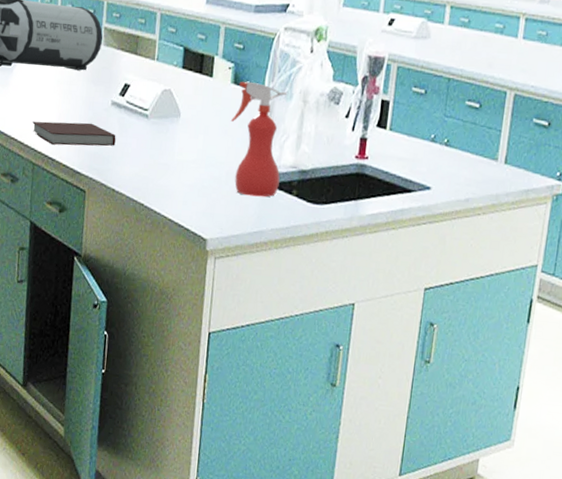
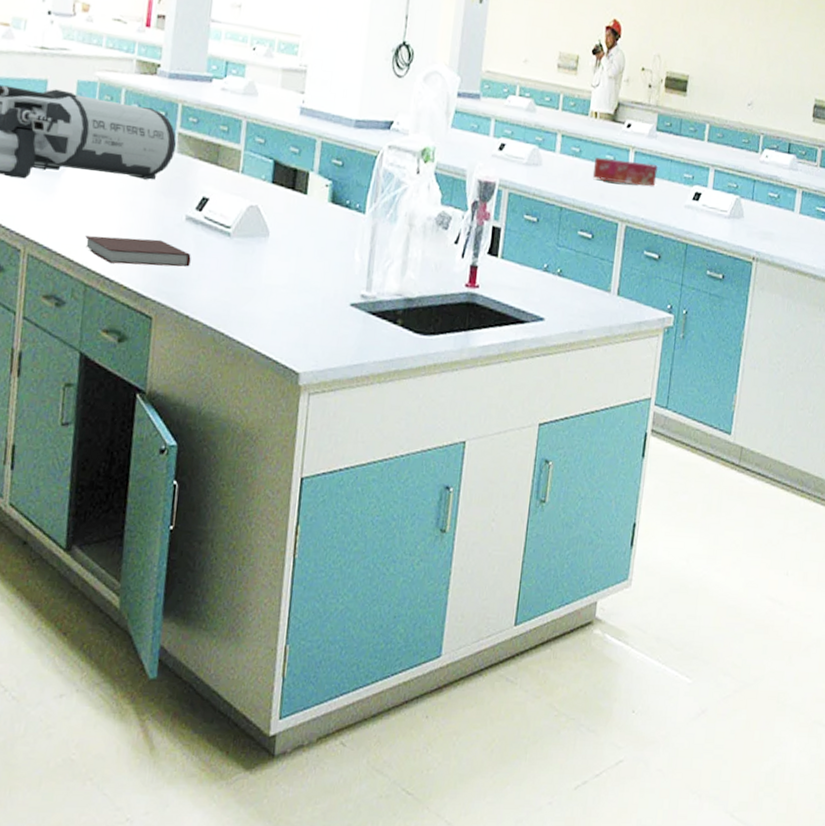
spray bottle: present [230,81,287,197] -> none [327,200,391,327]
tissue box: none [481,27,550,53] -> present [592,157,658,186]

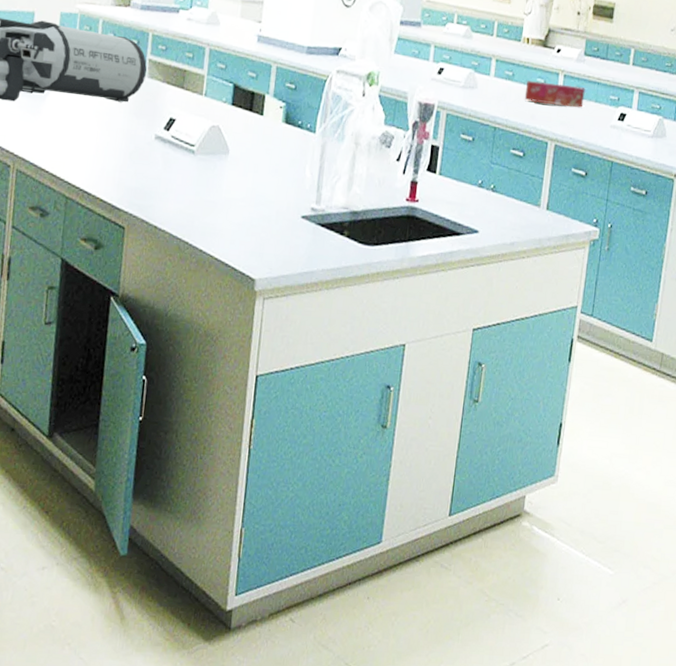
notebook: present [85,236,191,267] -> none [66,153,160,182]

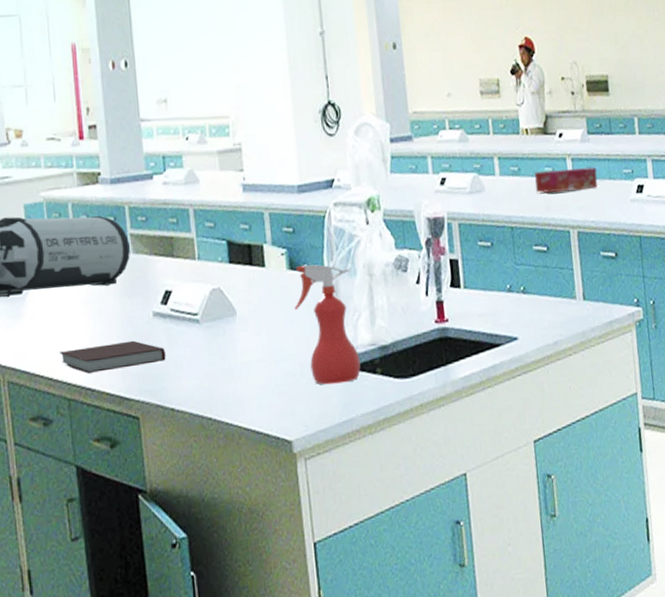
notebook: none [66,153,160,182] -> present [60,340,166,373]
spray bottle: none [281,121,338,238] -> present [293,264,361,385]

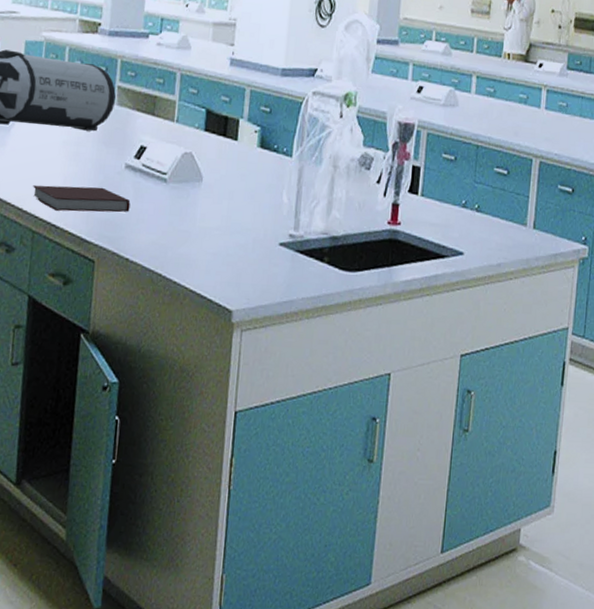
spray bottle: present [293,264,361,385] -> none [257,145,316,265]
tissue box: present [535,167,598,193] -> none [506,97,569,123]

